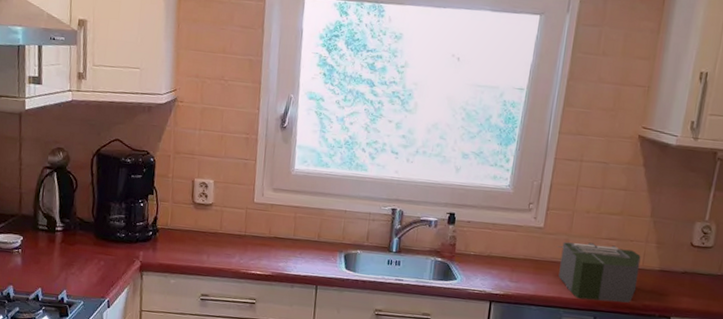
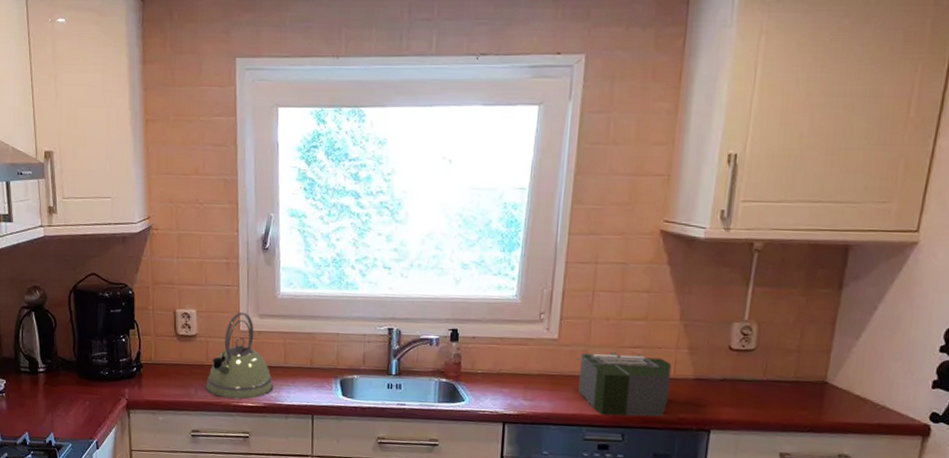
kettle: none [218,185,282,268] -> present [206,312,274,400]

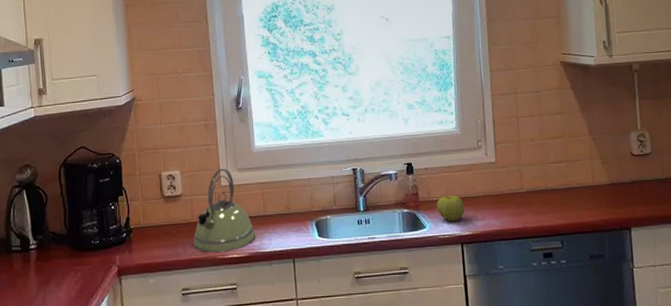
apple: none [480,369,513,399] -> present [437,195,465,222]
toaster: present [575,352,672,417] -> none [512,168,593,226]

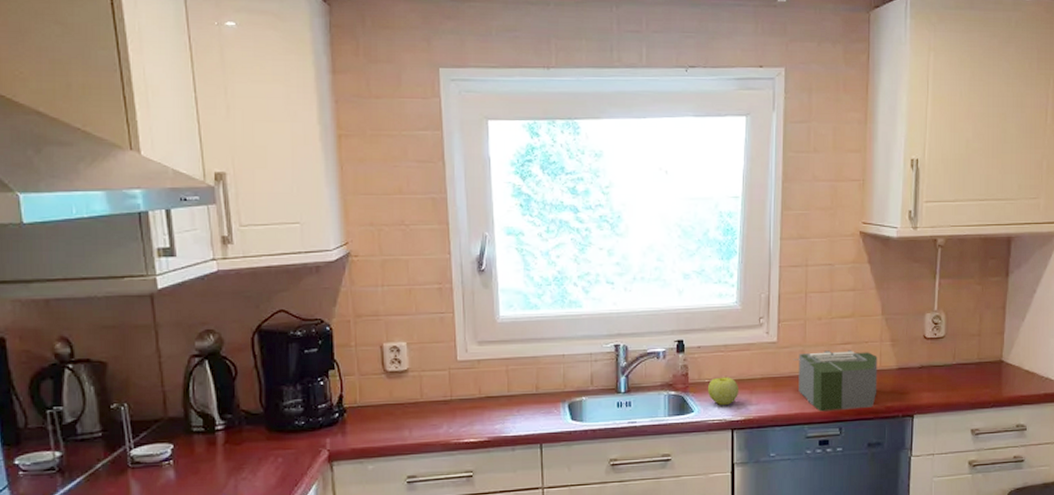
kettle: present [193,168,256,253] -> none [422,340,498,437]
toaster: none [512,168,593,226] -> present [794,350,878,412]

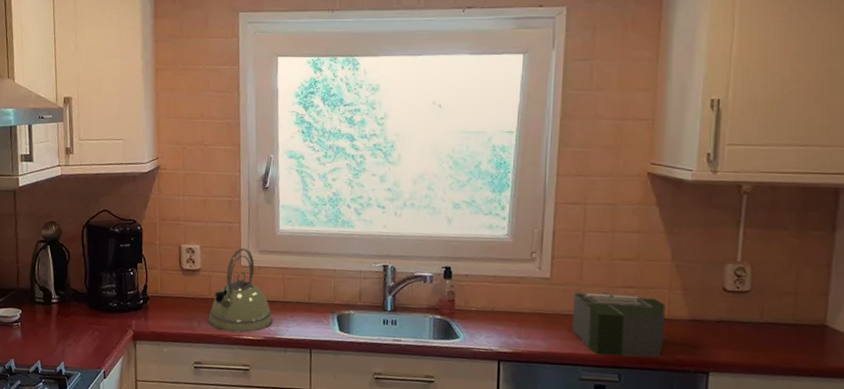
kettle: none [422,340,498,437] -> present [209,247,273,333]
apple: present [708,377,738,406] -> none [475,307,507,336]

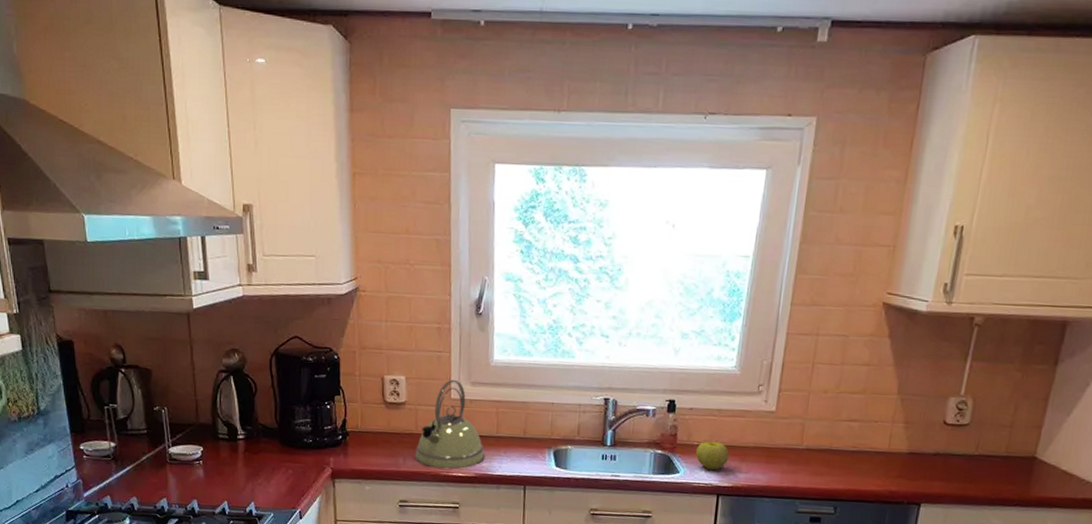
apple: none [475,307,507,336] -> present [696,441,729,471]
toaster: present [568,292,666,358] -> none [791,425,887,490]

